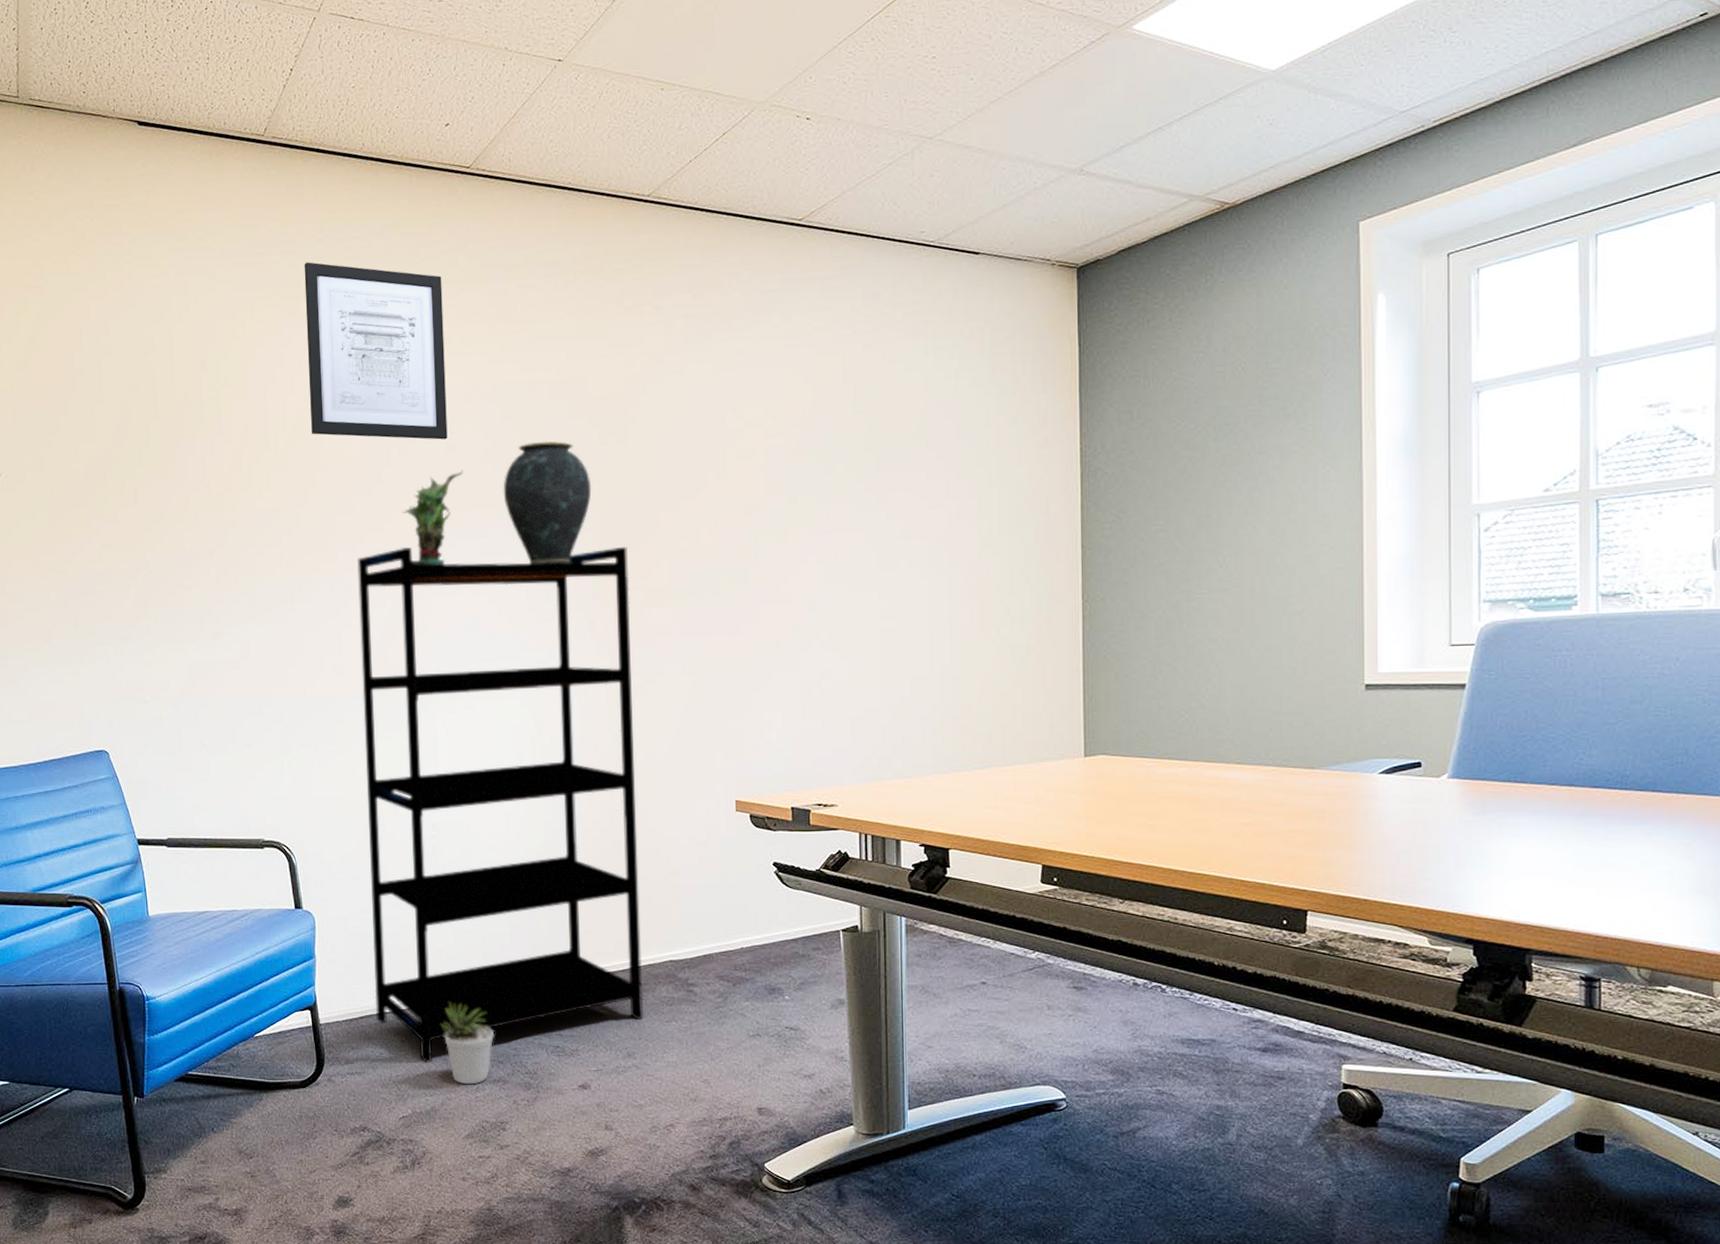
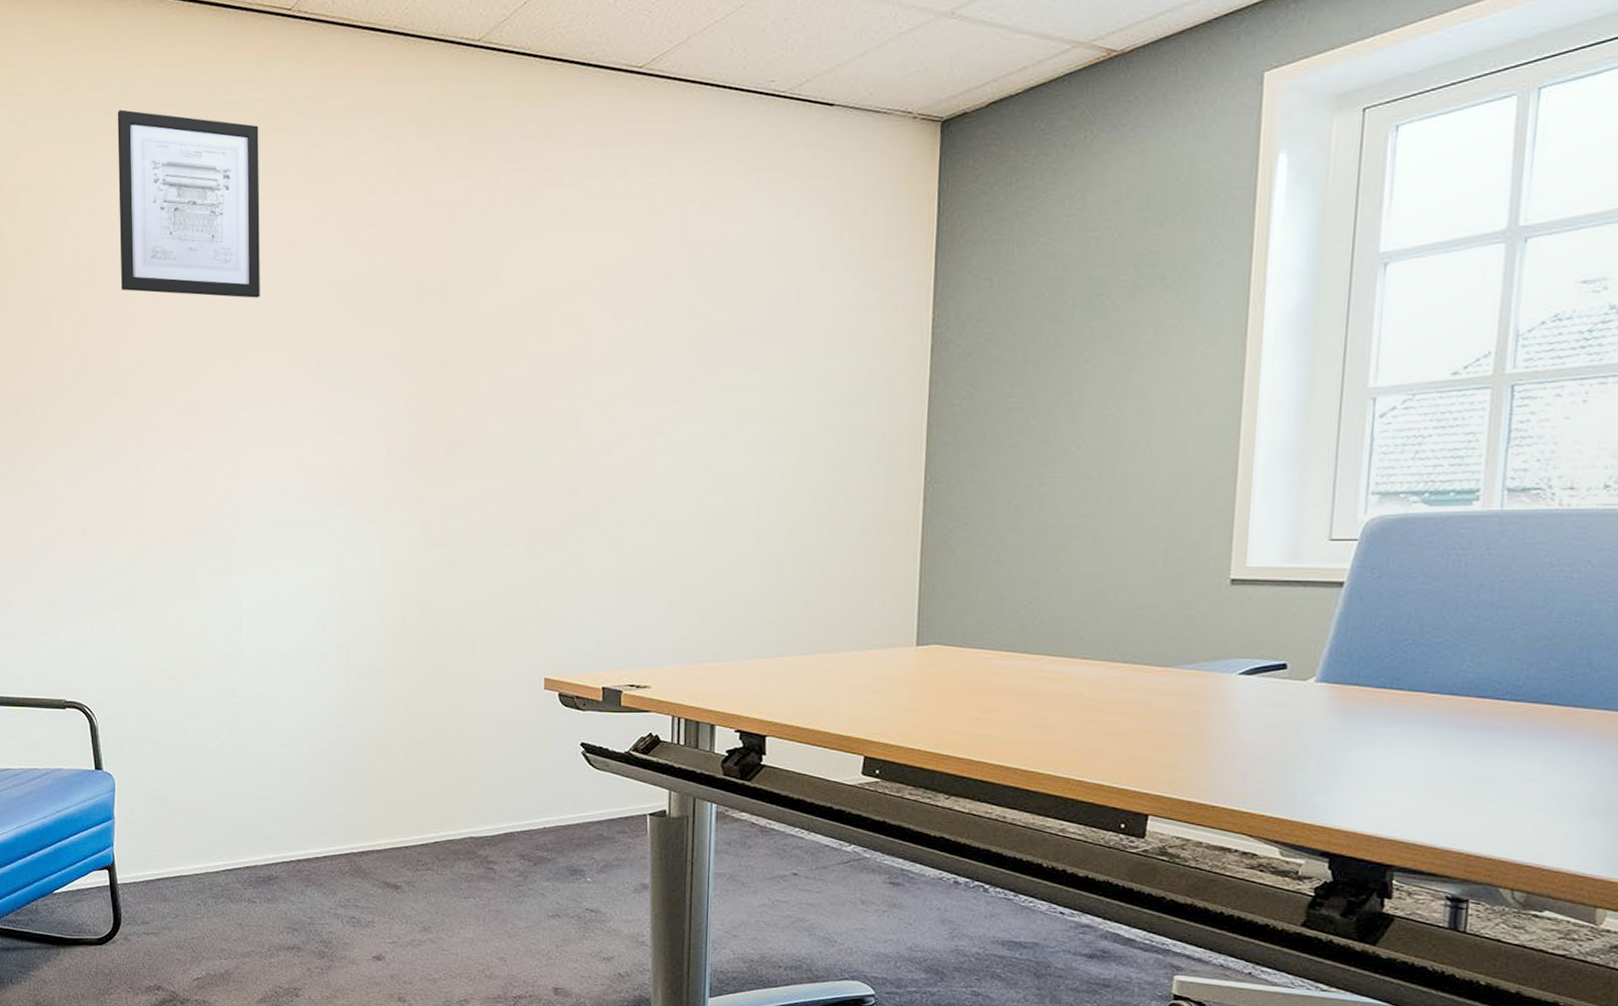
shelving unit: present [357,546,644,1063] -> none [165,408,443,927]
potted plant: present [402,470,463,566] -> none [212,330,275,428]
potted plant: present [441,1002,495,1085] -> none [237,868,291,950]
vase: present [503,440,592,564] -> none [316,300,407,430]

